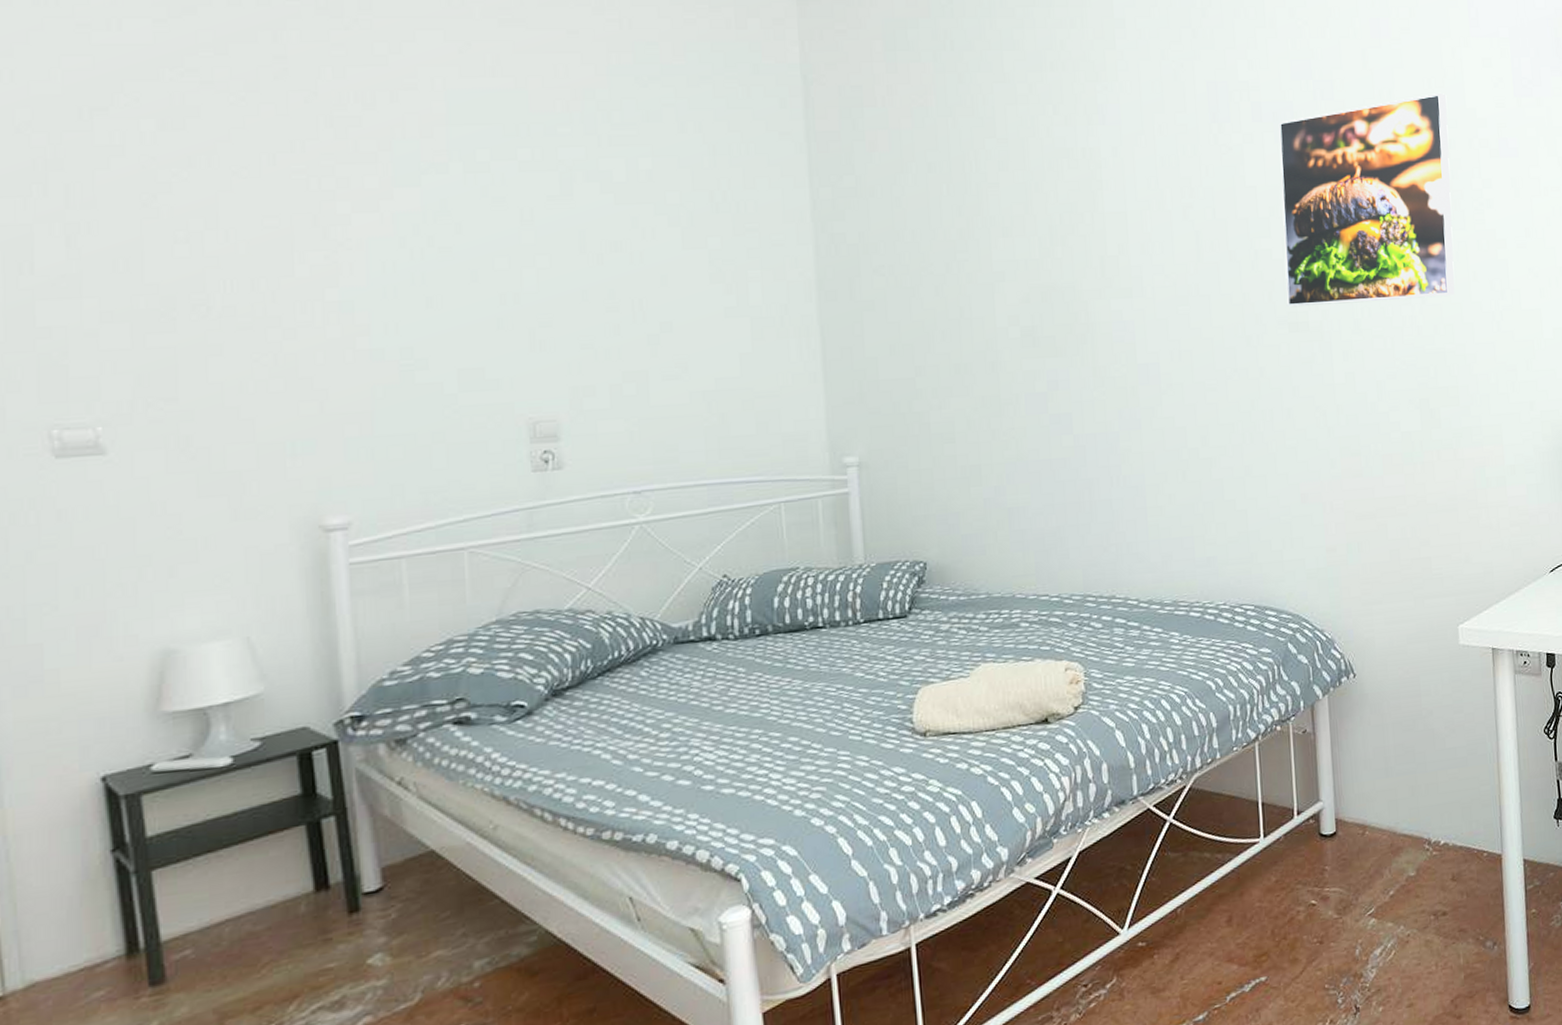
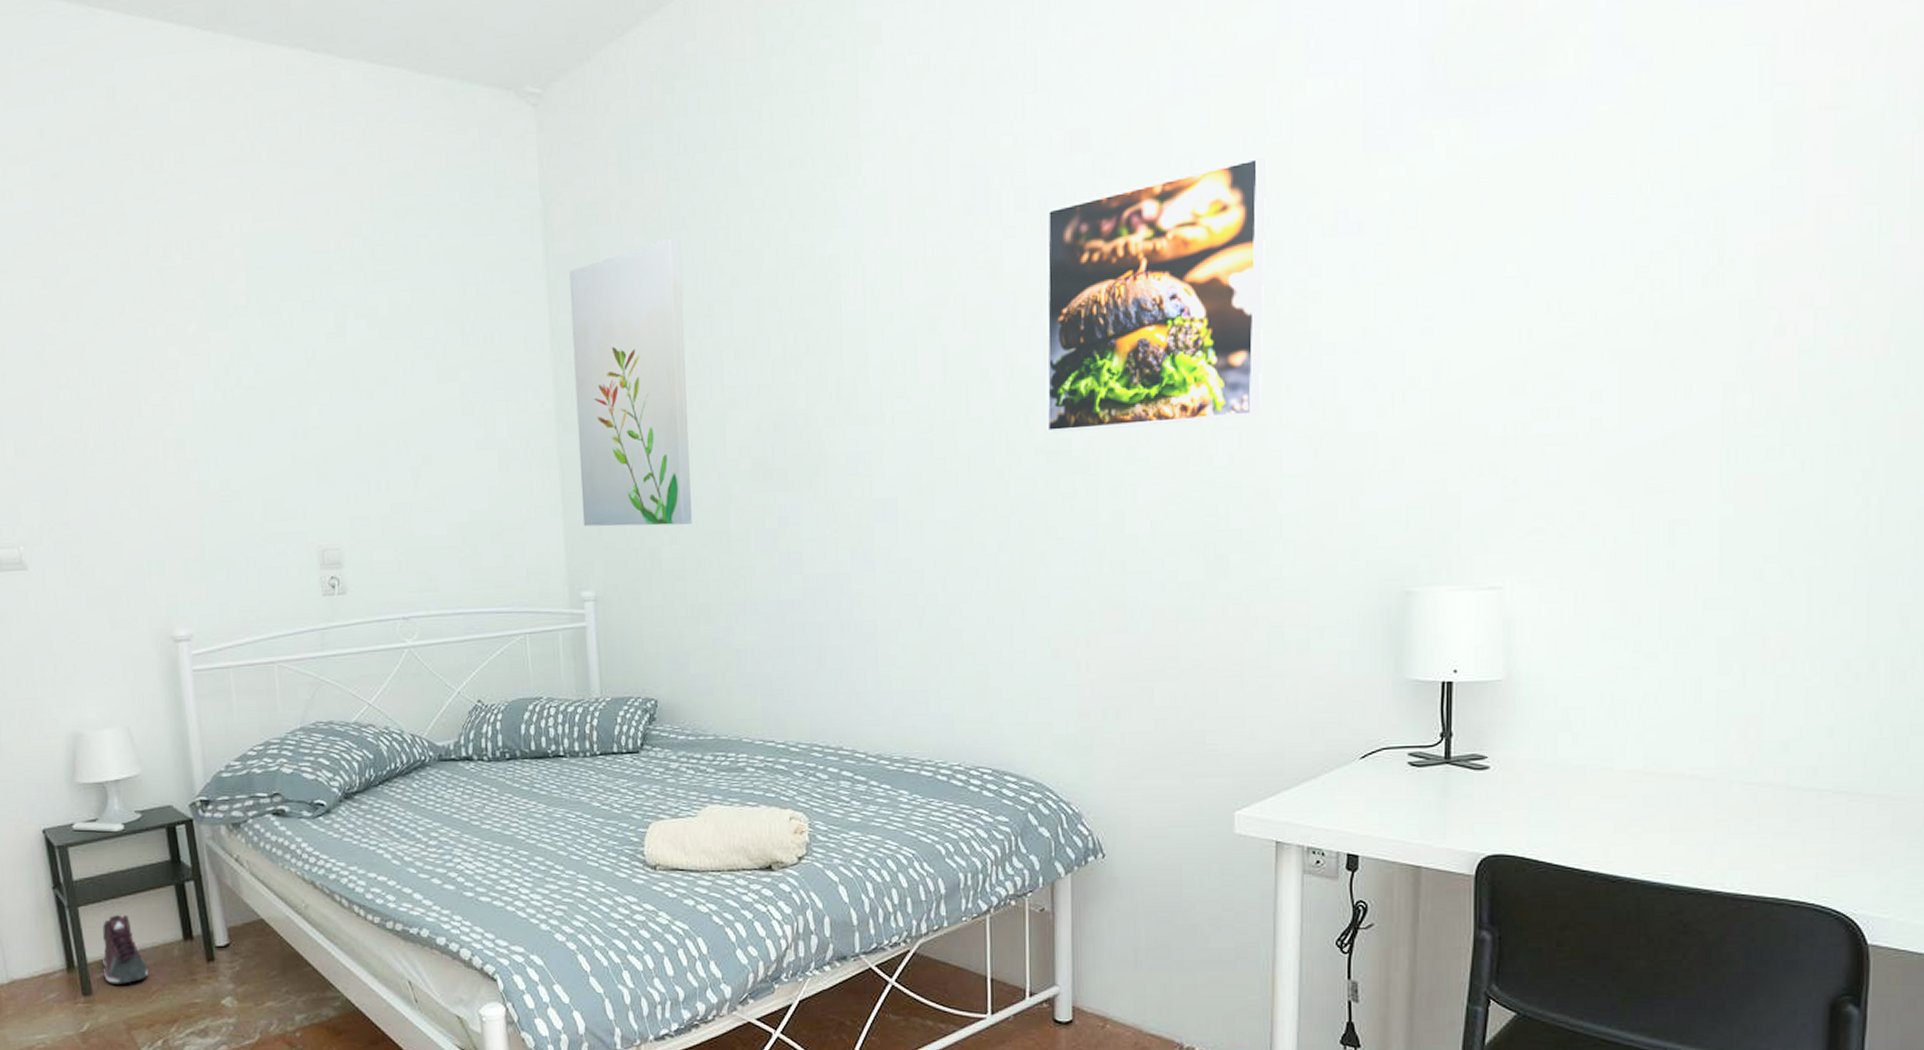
sneaker: none [186,871,259,964] -> present [102,915,149,984]
wall art: none [832,123,961,393] -> present [569,237,692,527]

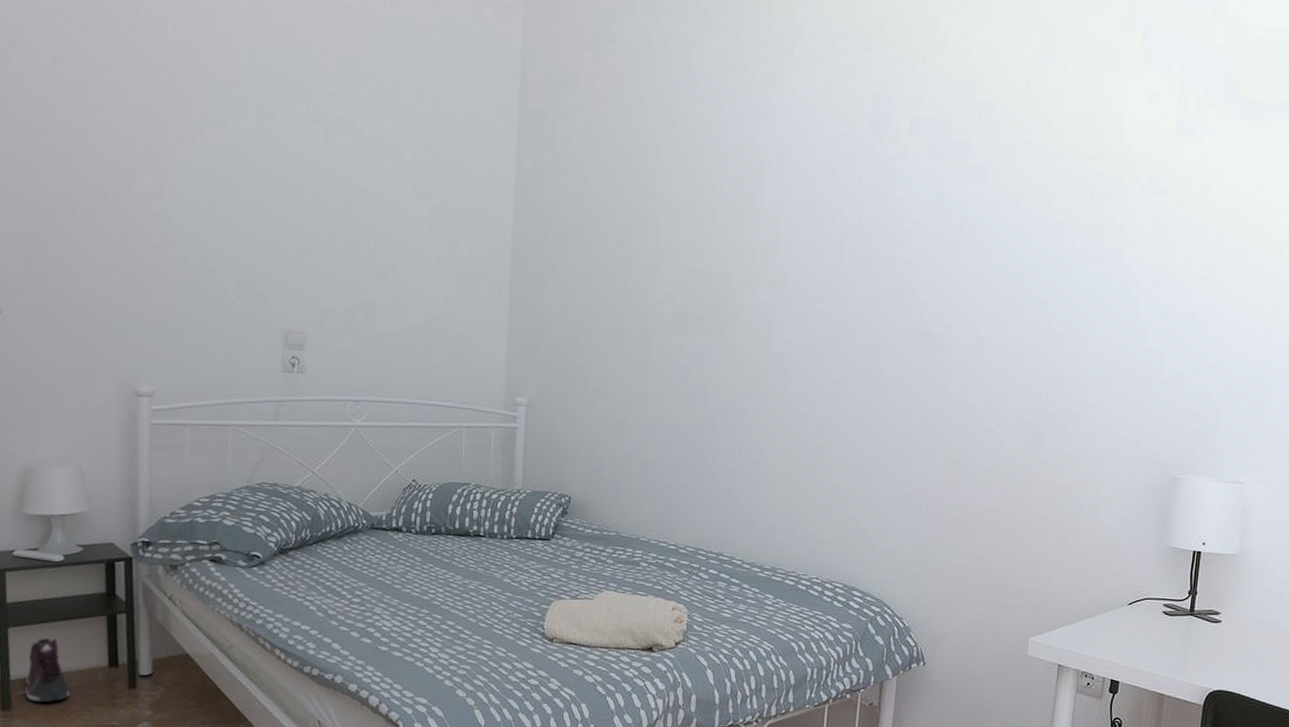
wall art: present [569,237,692,527] -> none [524,111,636,352]
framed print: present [1046,155,1268,433] -> none [916,124,1105,326]

